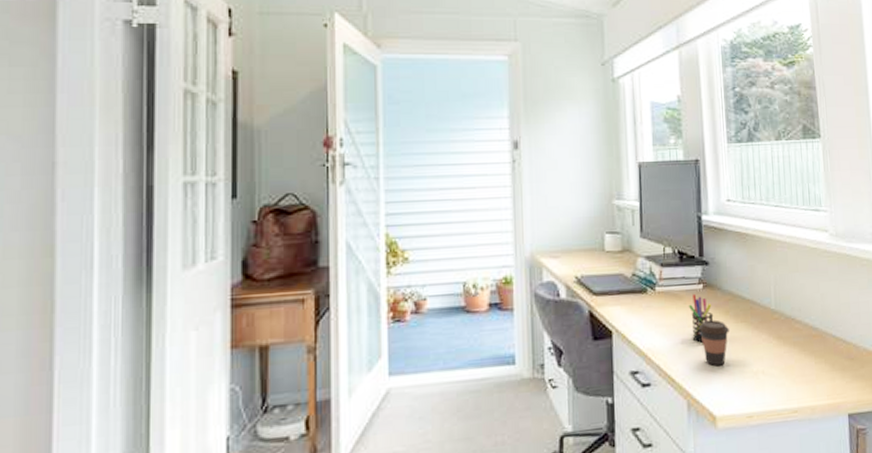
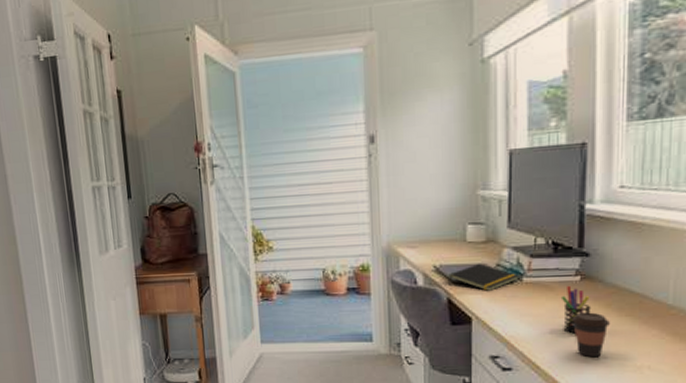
notepad: none [589,273,653,302] -> present [449,263,520,291]

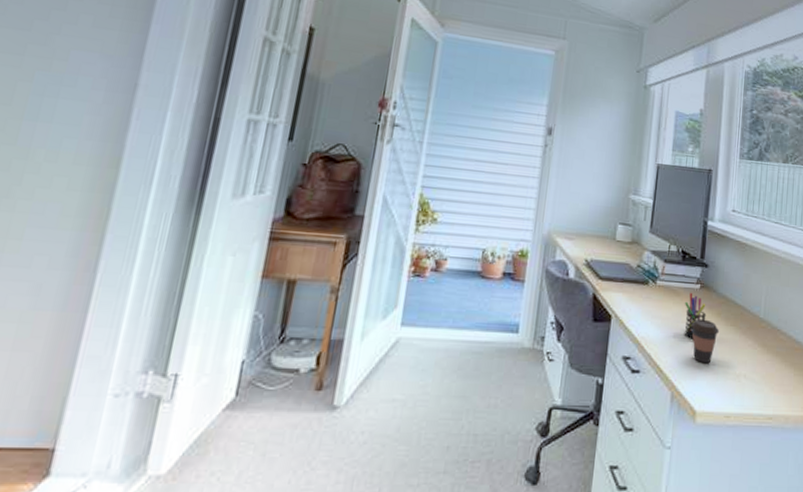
notepad: present [449,263,520,291] -> none [596,262,655,290]

